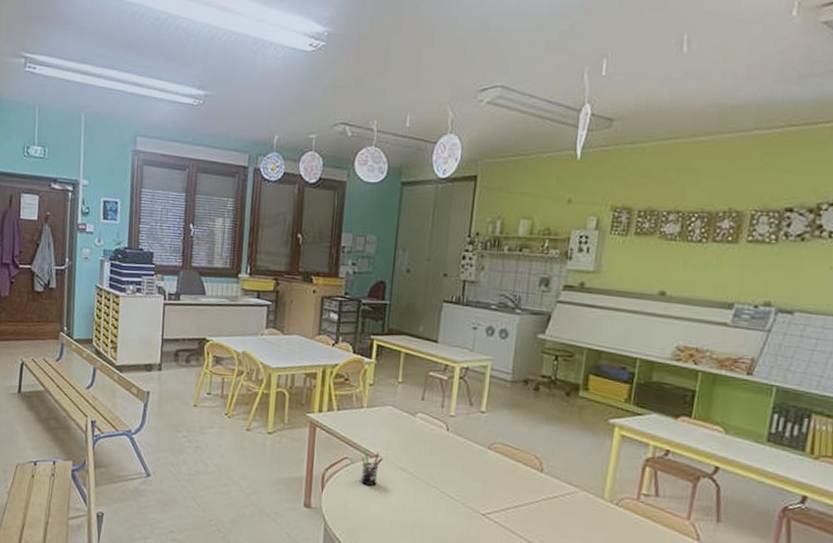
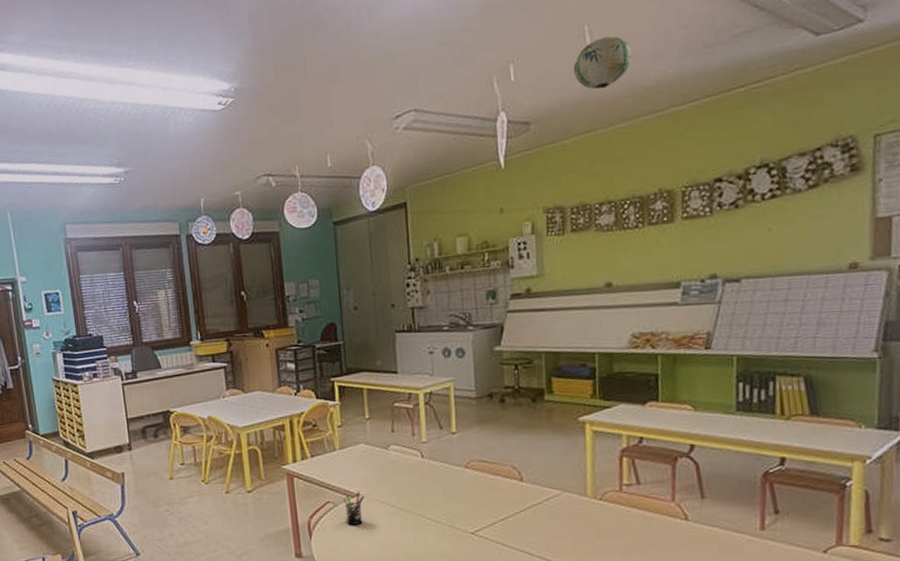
paper lantern: none [665,49,727,100] -> present [573,36,633,89]

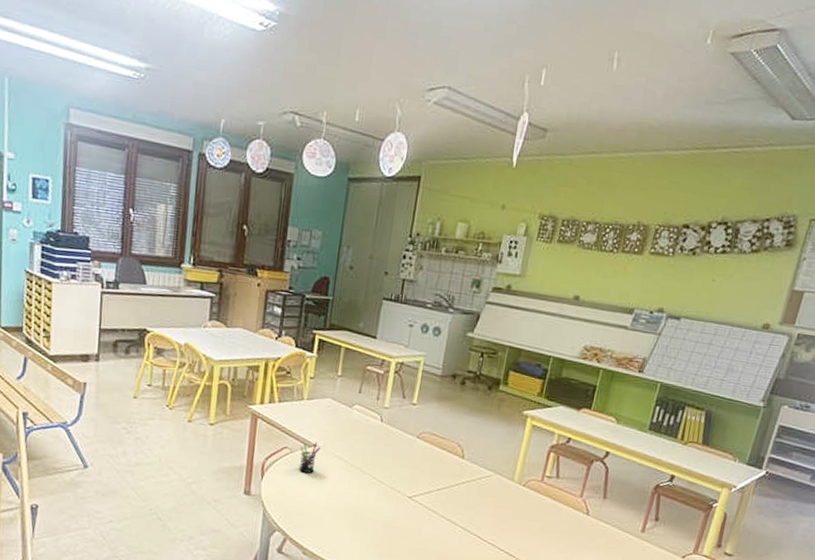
paper lantern: present [573,36,633,89] -> none [595,67,649,117]

